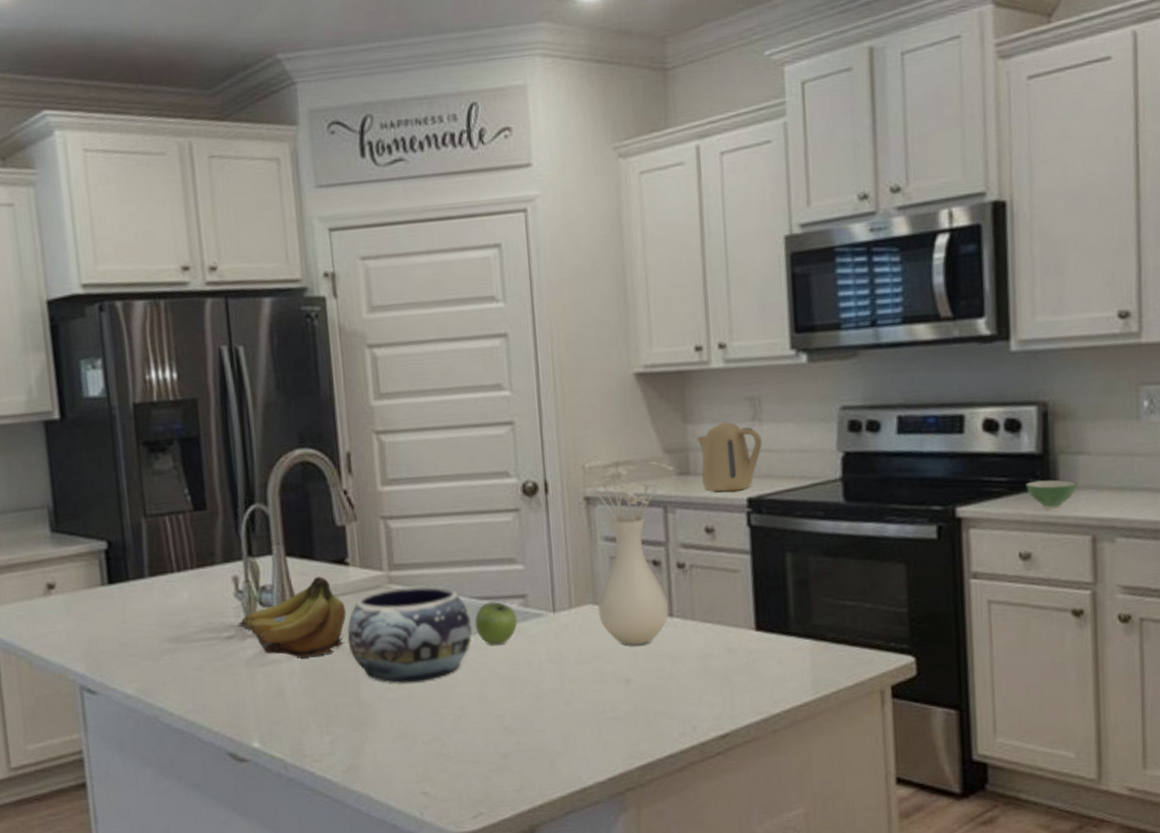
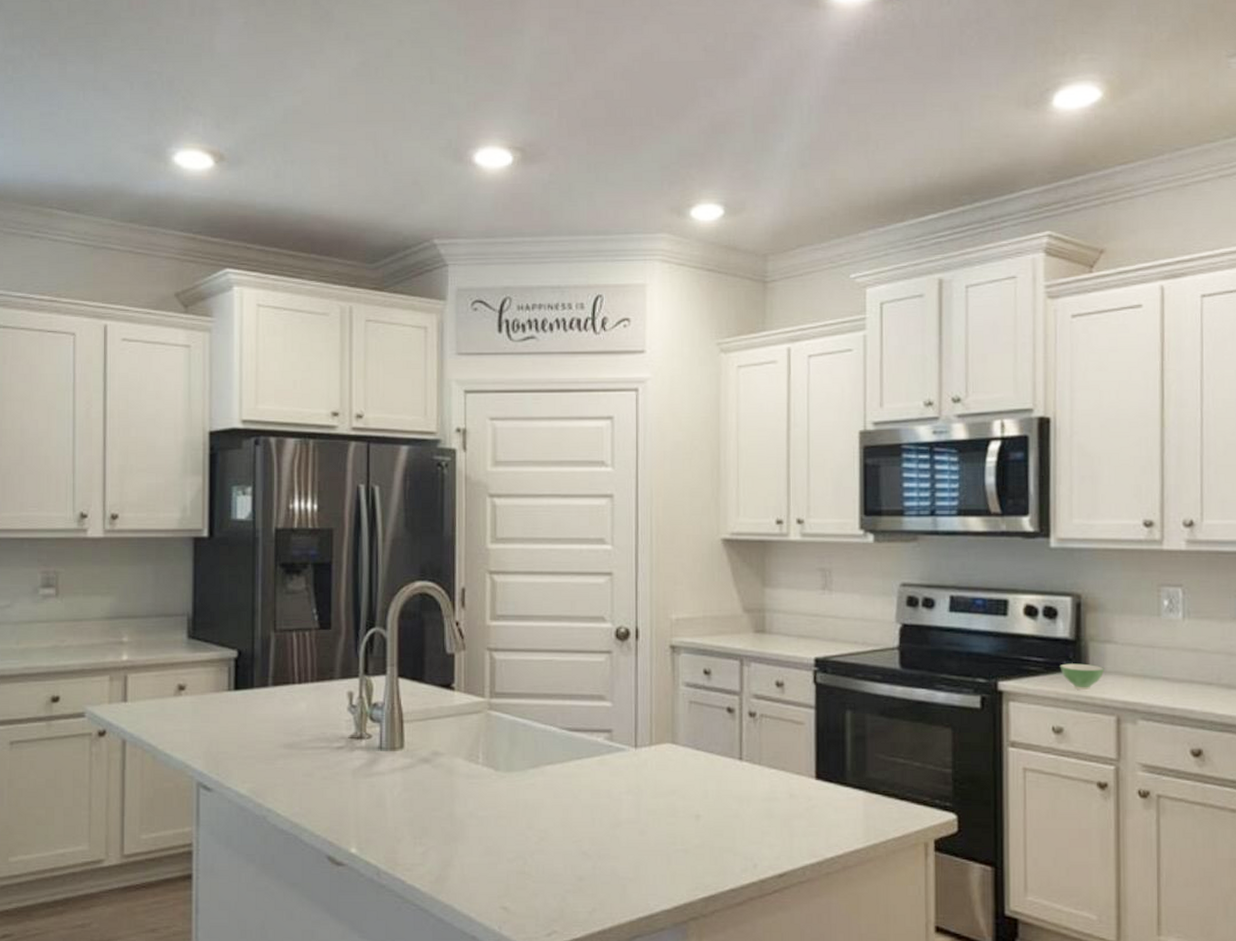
fruit: present [240,577,346,658] -> none [350,698,448,772]
decorative bowl: present [346,585,473,683] -> none [447,713,561,802]
fruit: present [474,601,518,645] -> none [563,734,602,774]
vase: present [563,455,682,645] -> none [653,609,758,785]
kettle: present [697,421,762,492] -> none [773,588,830,651]

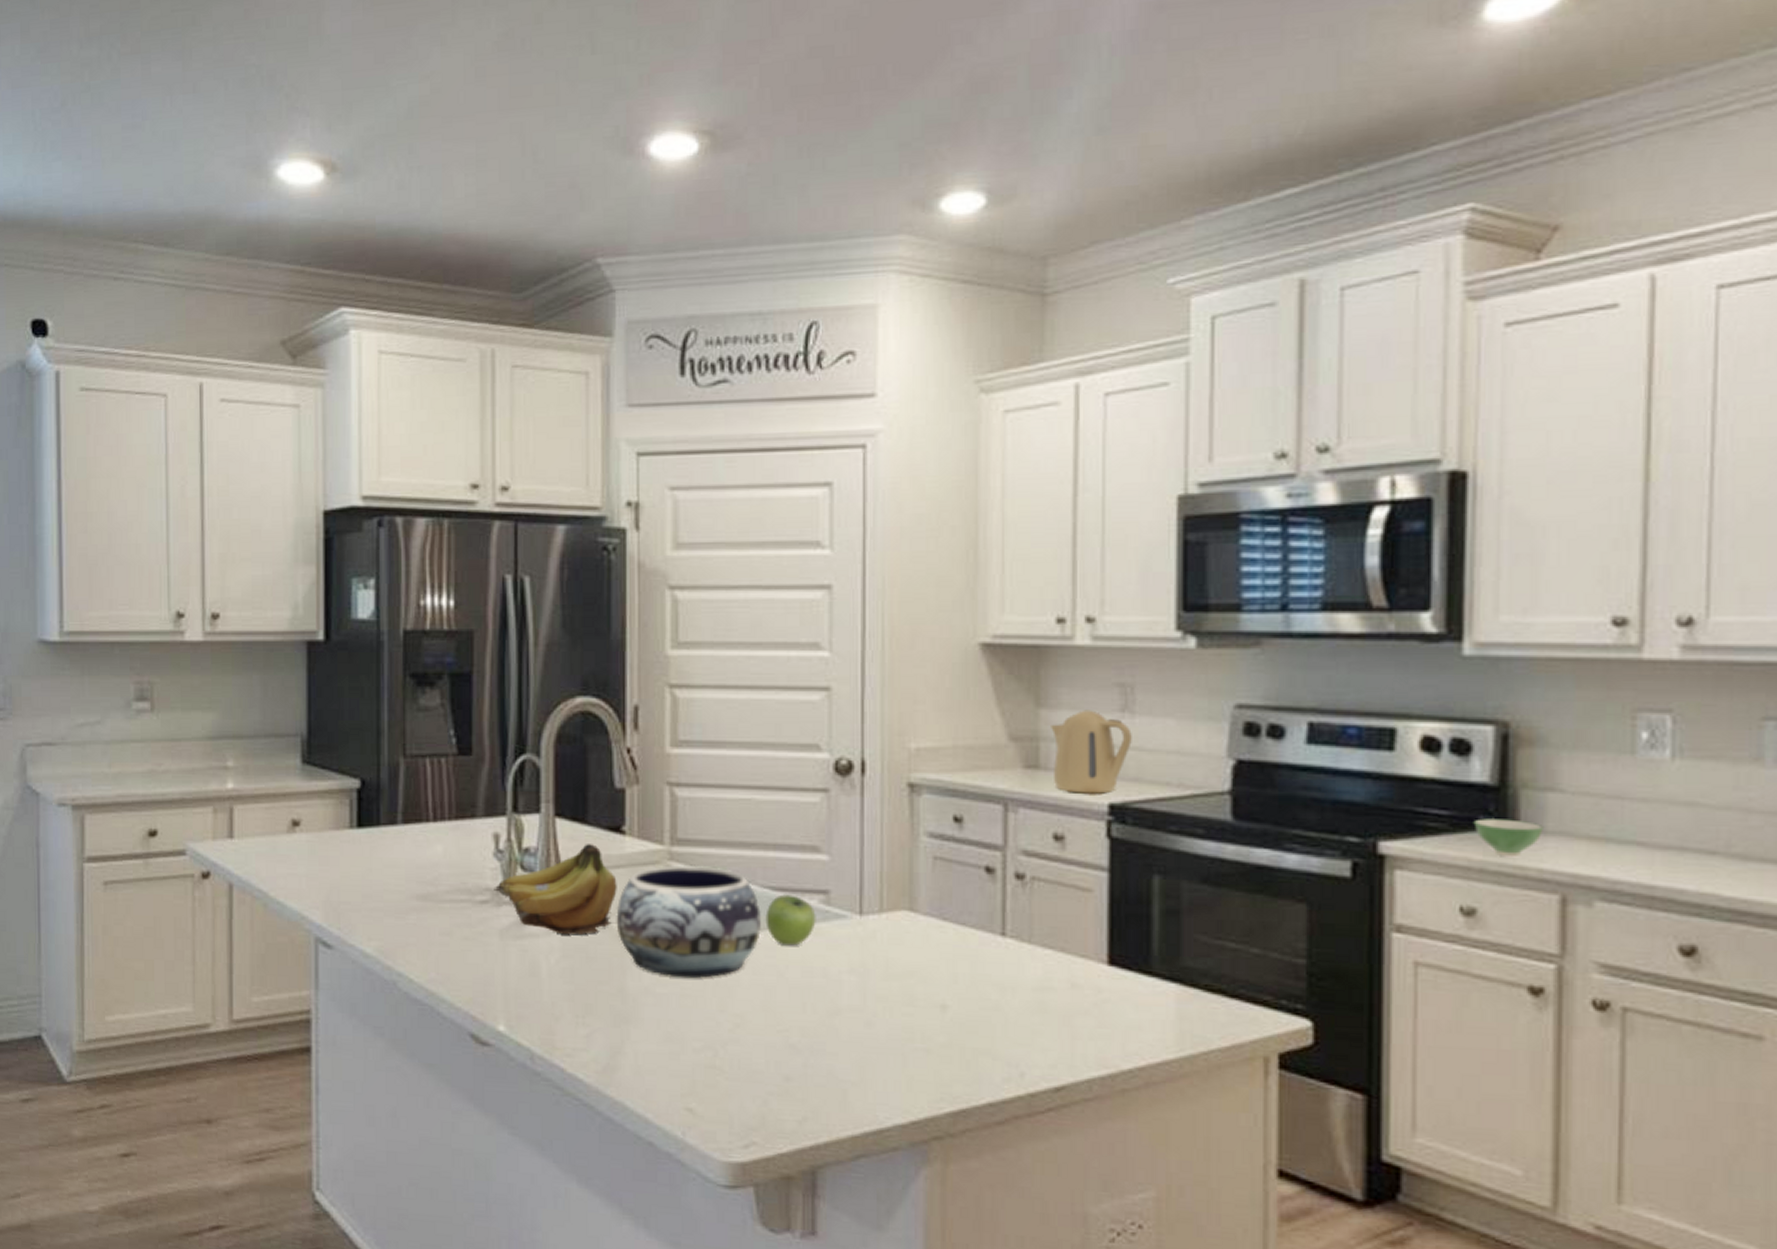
fruit: none [350,698,448,772] -> present [497,844,617,935]
decorative bowl: none [447,713,561,802] -> present [616,864,762,977]
fruit: none [563,734,602,774] -> present [765,894,816,946]
kettle: none [773,588,830,651] -> present [1051,710,1132,794]

